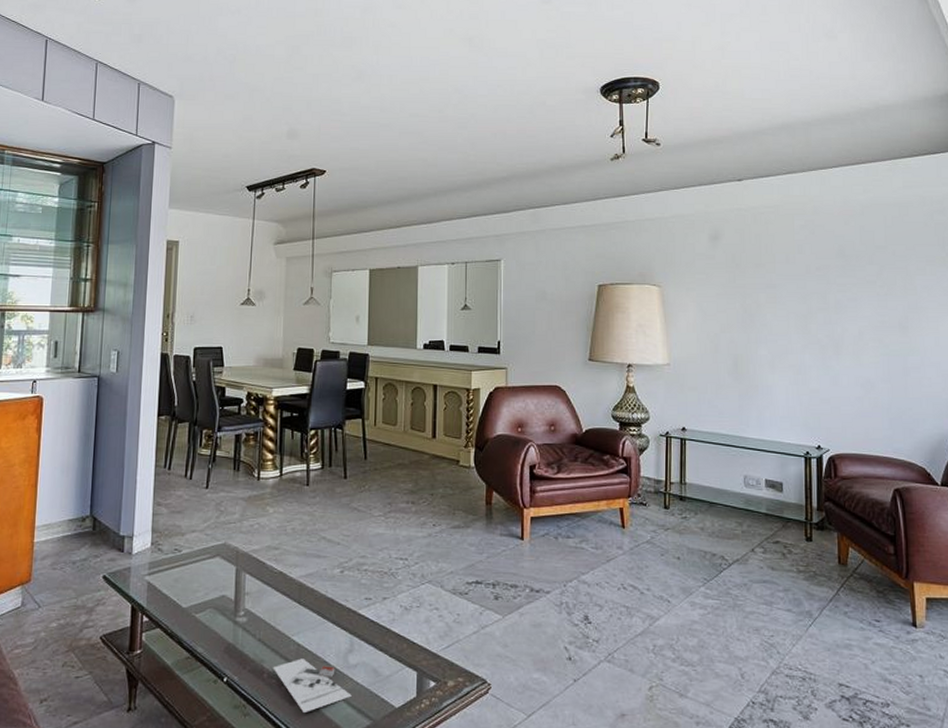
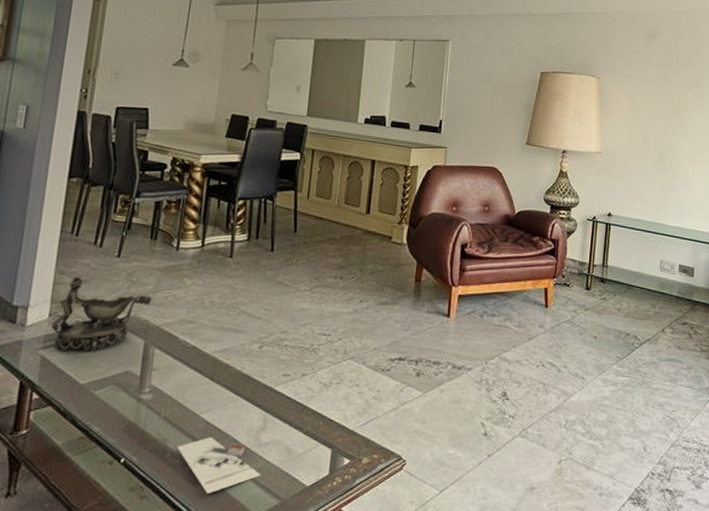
decorative bowl: none [154,507,239,576] -> present [51,276,152,351]

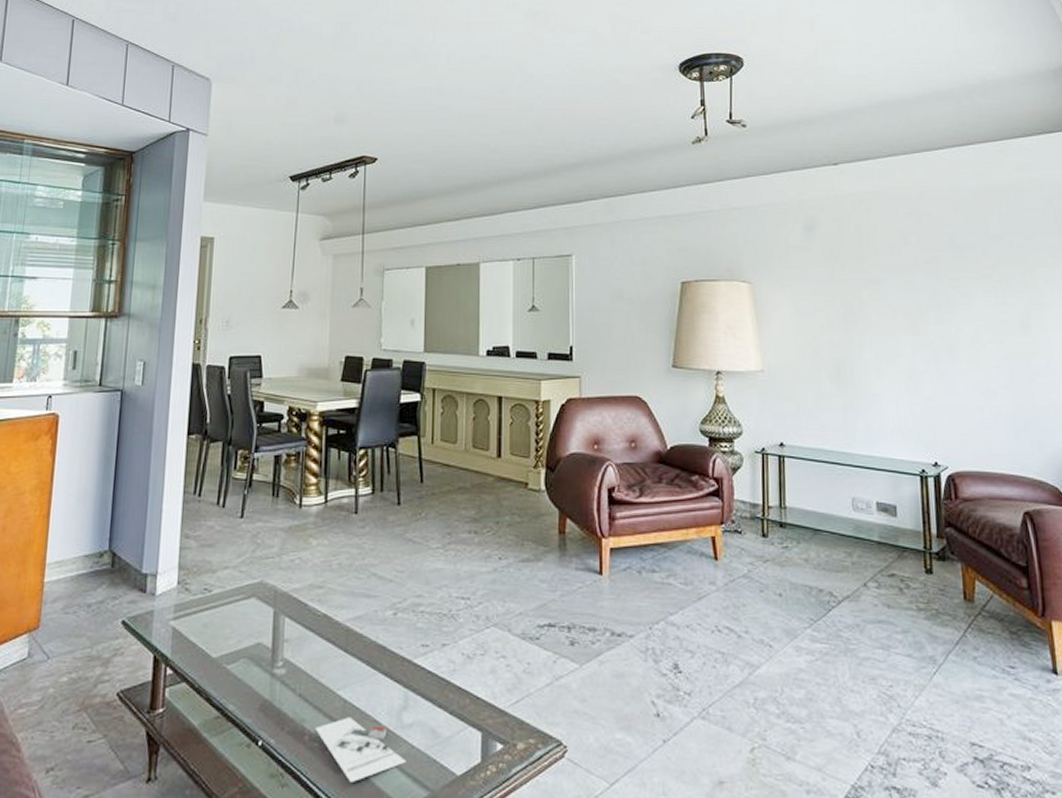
decorative bowl: present [51,276,152,351] -> none [181,540,278,621]

